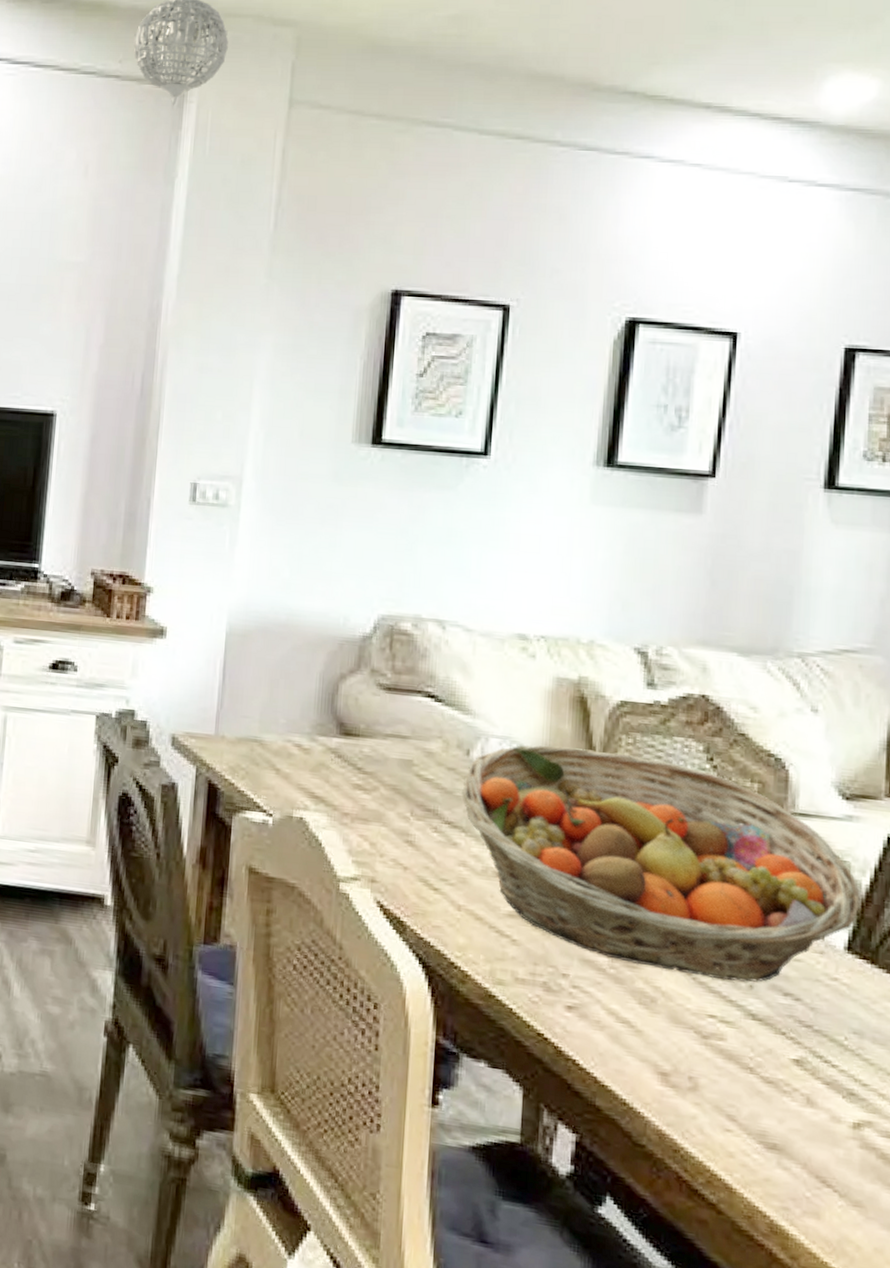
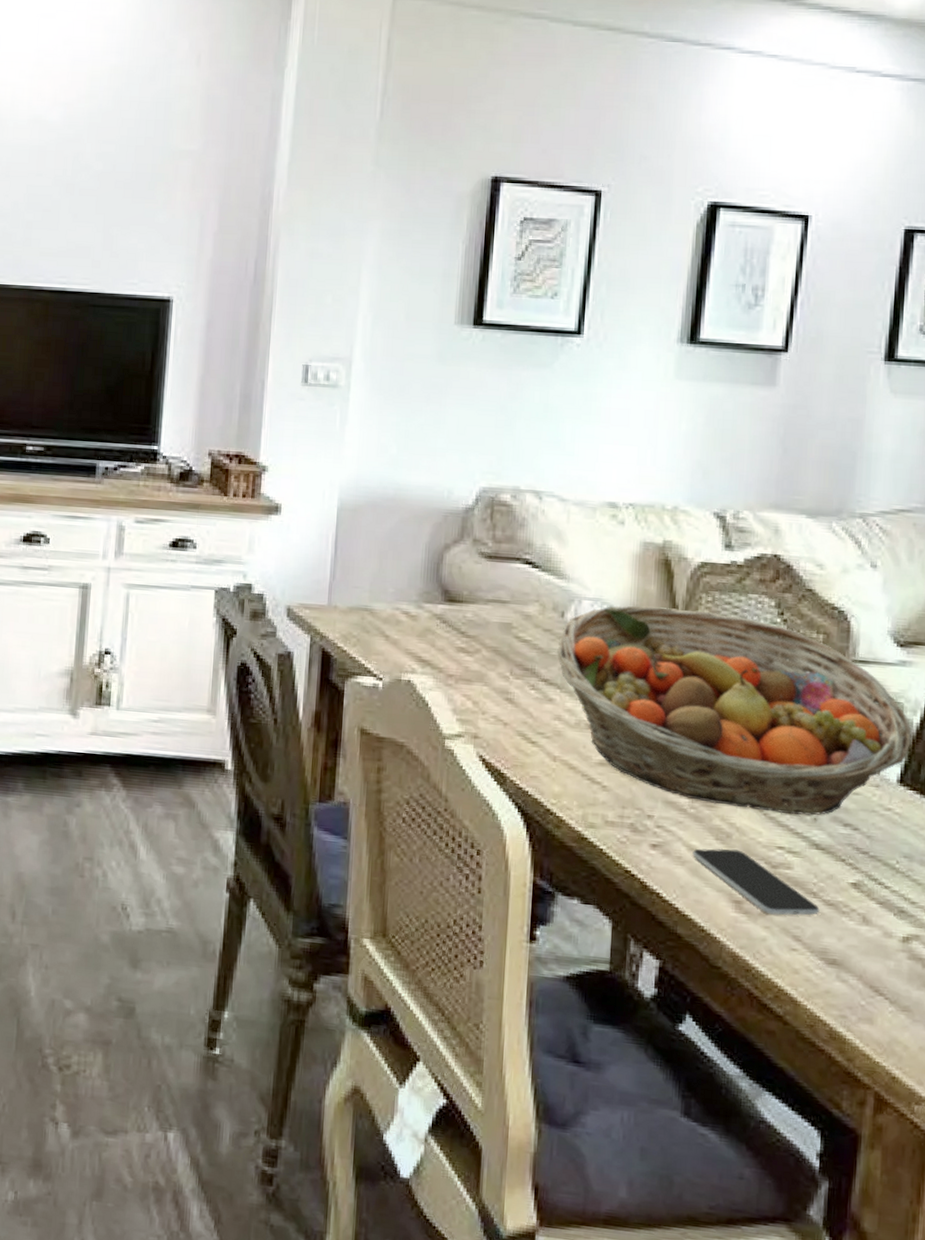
smartphone: none [613,1013,757,1093] -> present [692,848,820,915]

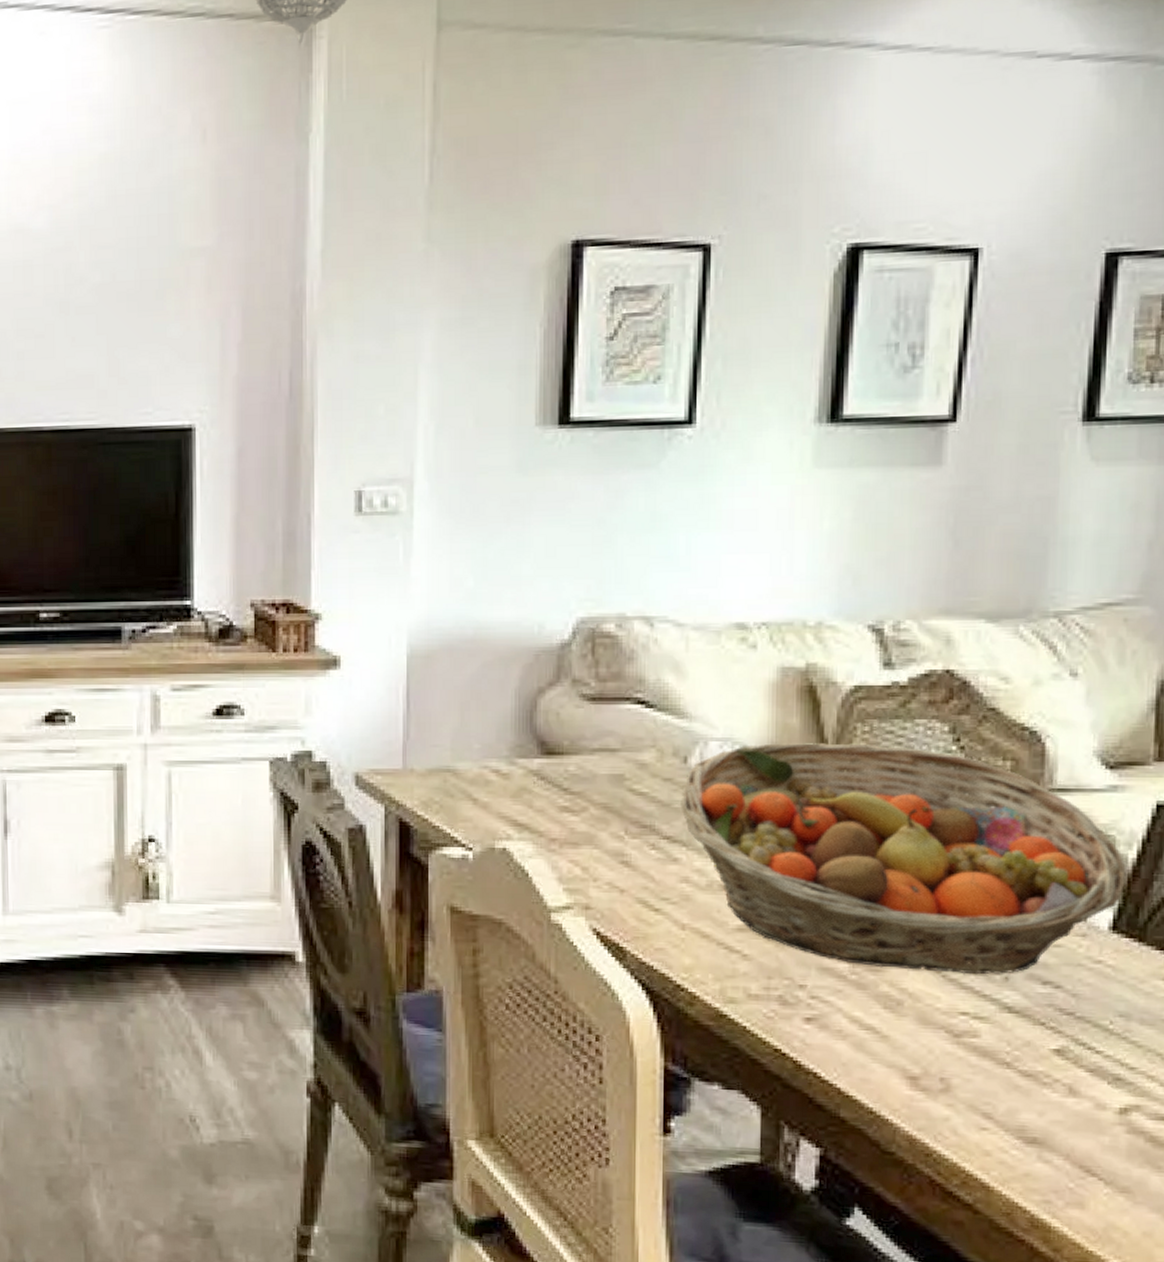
smartphone: present [692,848,820,915] -> none [856,1018,1015,1091]

